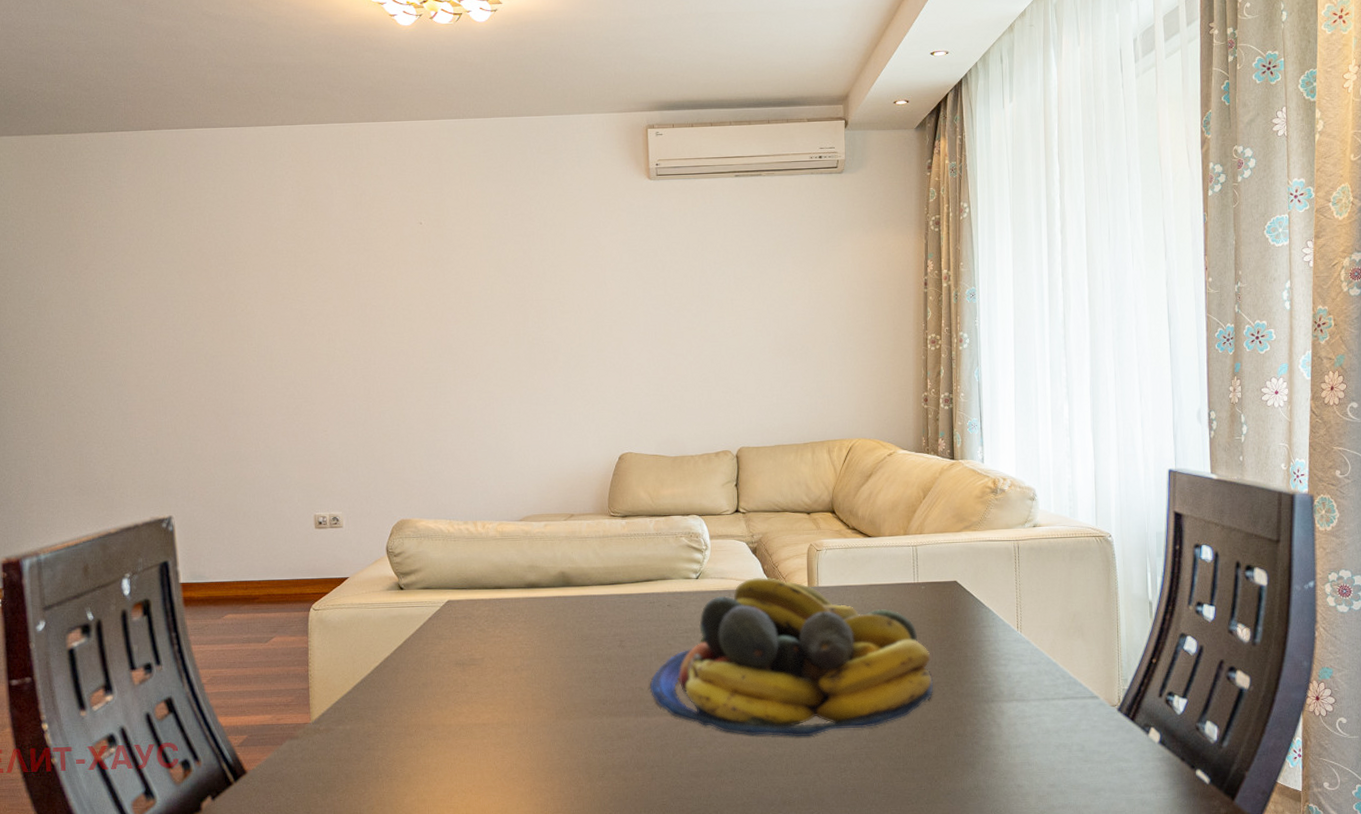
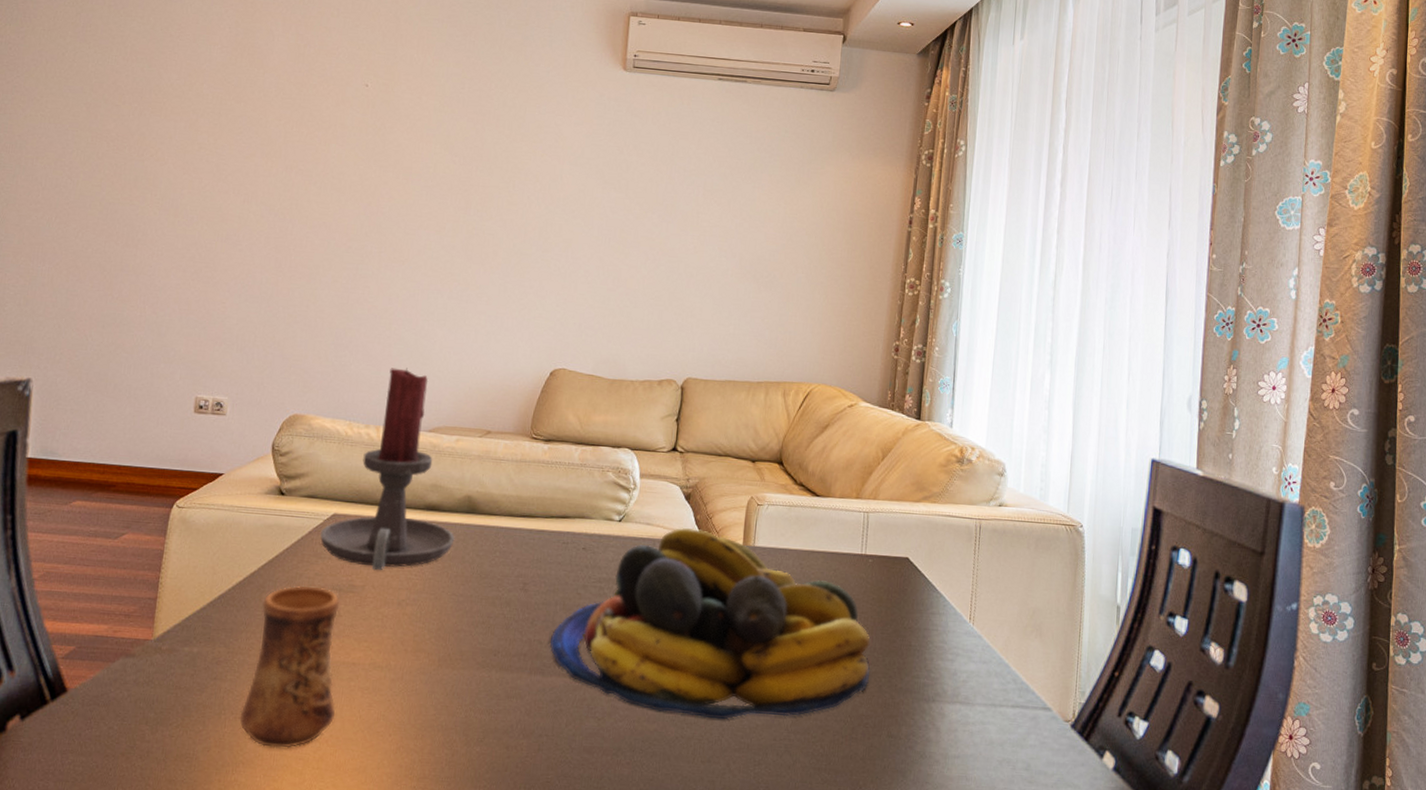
cup: none [394,663,475,801] -> present [239,585,340,748]
candle holder: none [439,468,555,644] -> present [320,368,455,571]

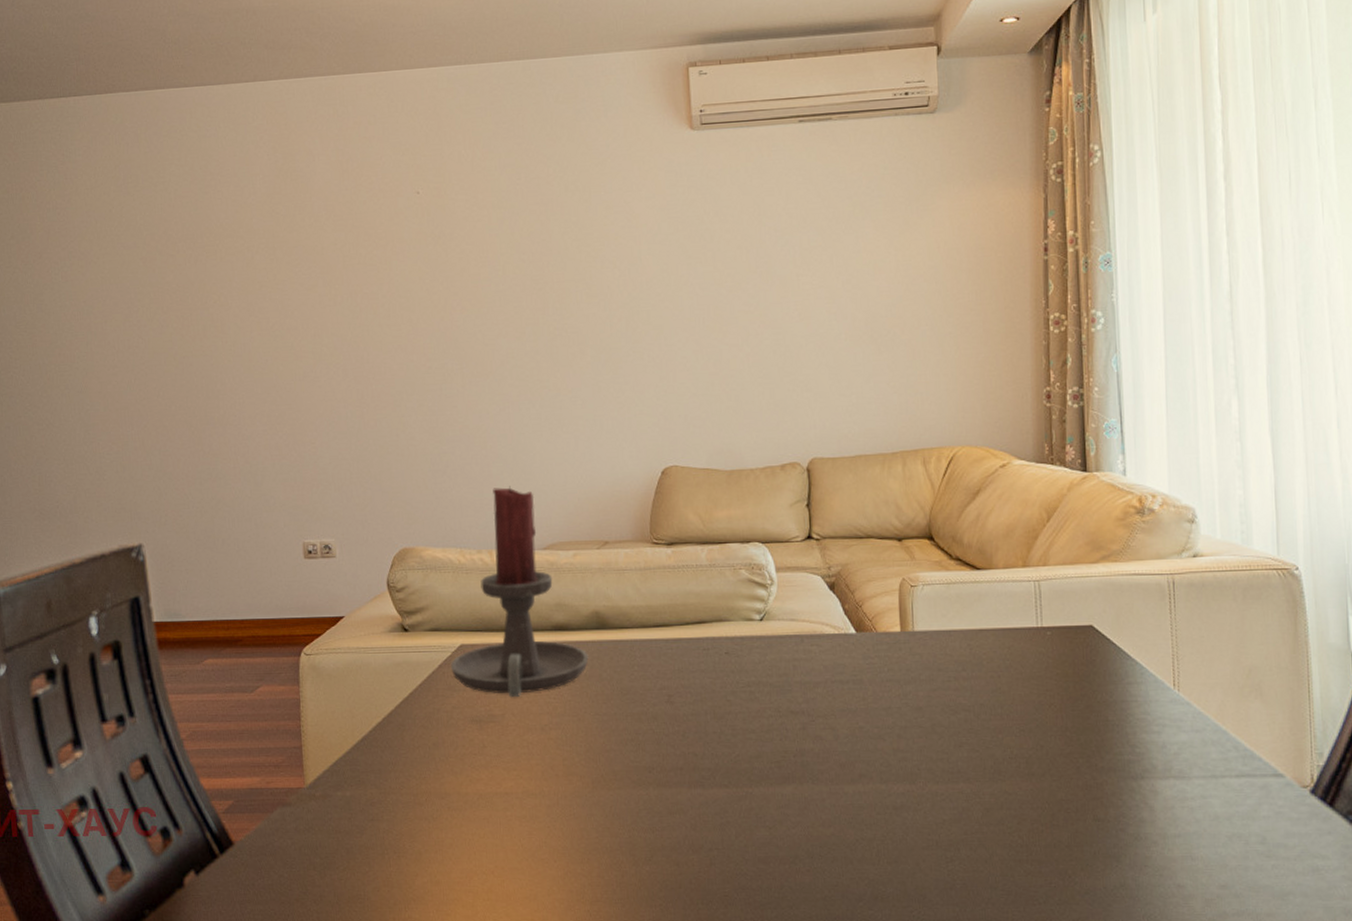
cup: present [239,585,340,748] -> none [402,720,497,882]
fruit bowl: present [550,527,871,720] -> none [706,619,1065,818]

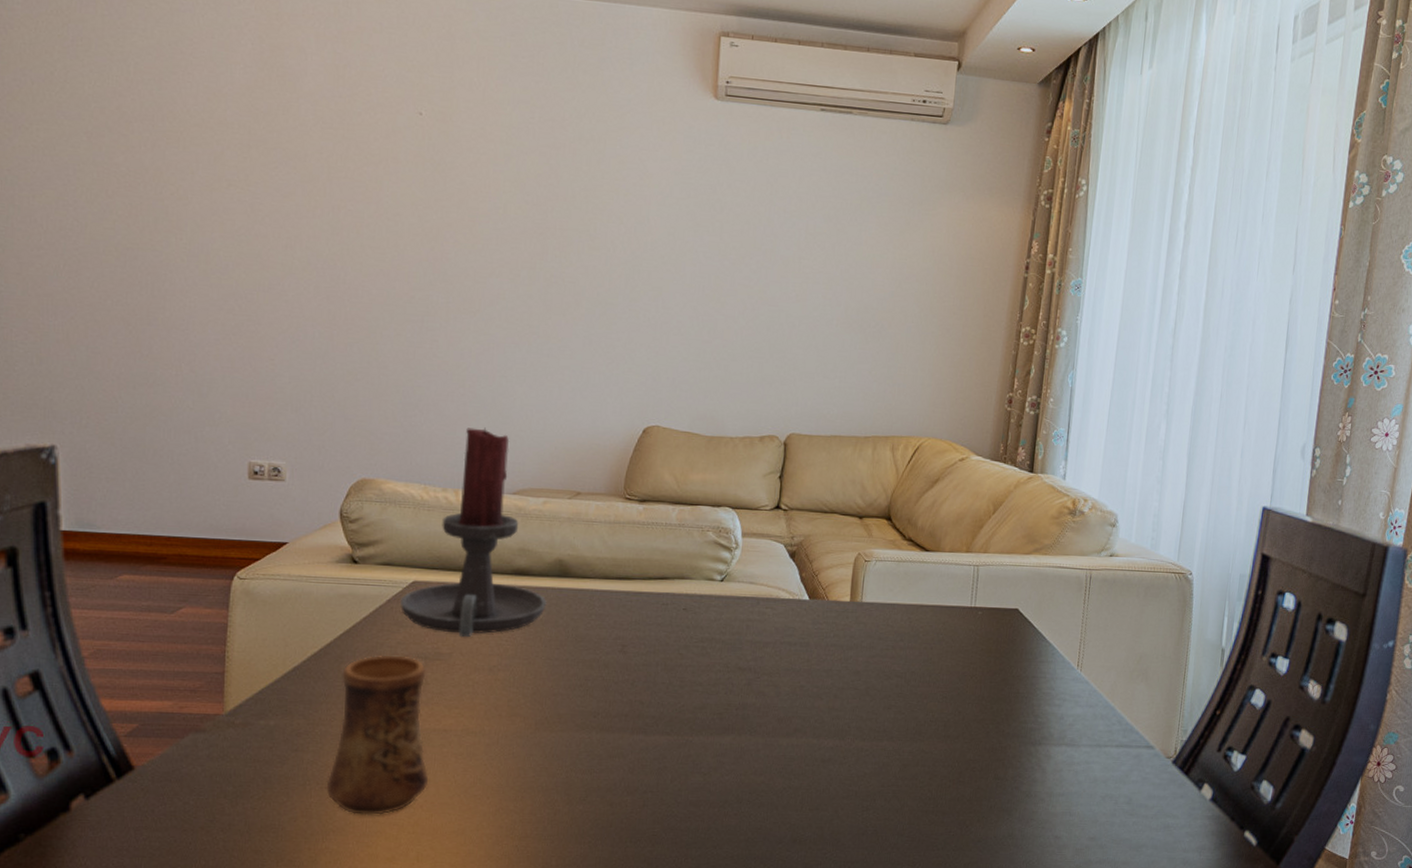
cup: none [402,720,497,882] -> present [326,654,429,815]

